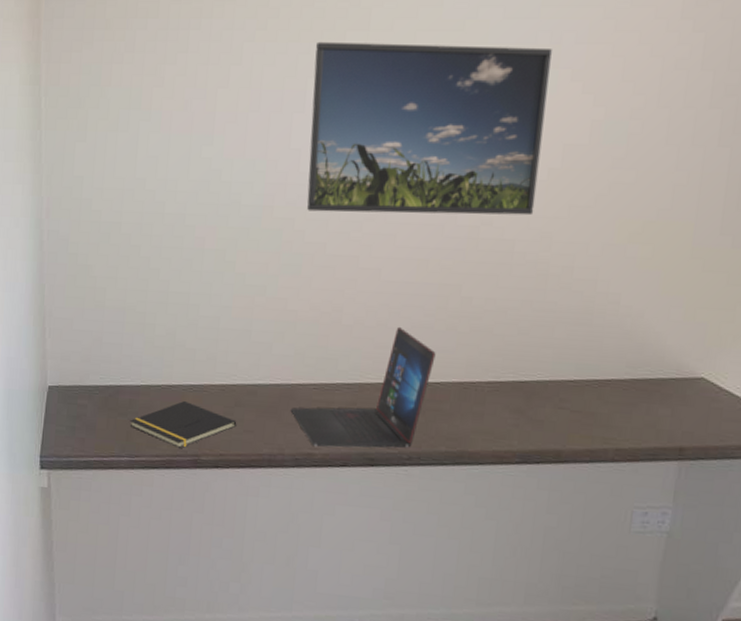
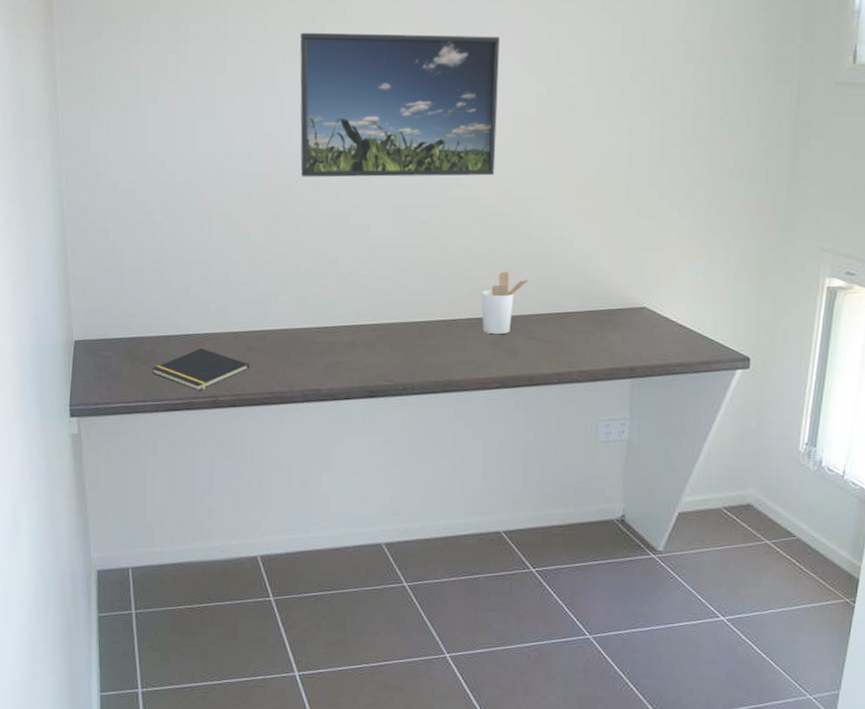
laptop: present [290,326,436,449] -> none [297,274,421,383]
utensil holder: none [505,329,568,402] -> present [481,271,531,335]

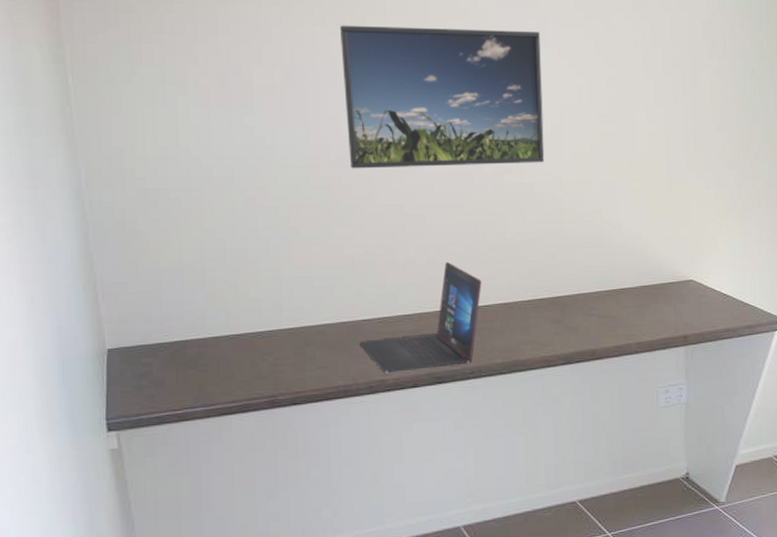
notepad: present [152,348,250,390] -> none [200,348,310,391]
laptop: none [297,274,421,383] -> present [359,261,482,373]
utensil holder: present [481,271,531,335] -> none [541,253,587,314]

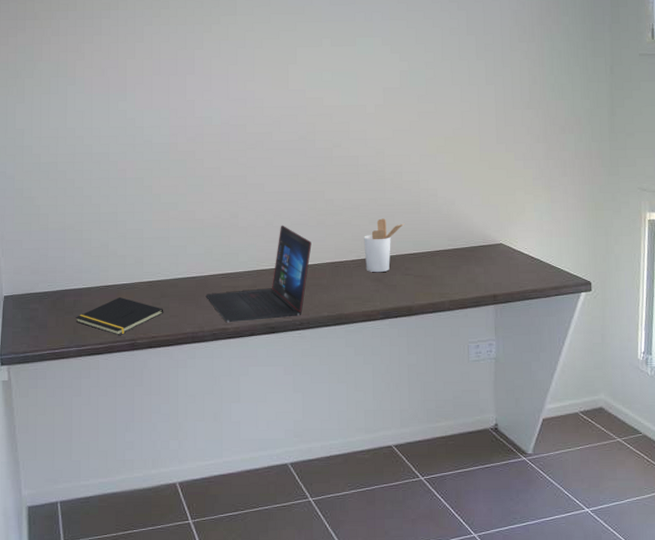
notepad: none [200,348,310,391] -> present [76,297,164,335]
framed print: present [339,25,545,169] -> none [198,23,369,145]
utensil holder: none [541,253,587,314] -> present [364,218,405,273]

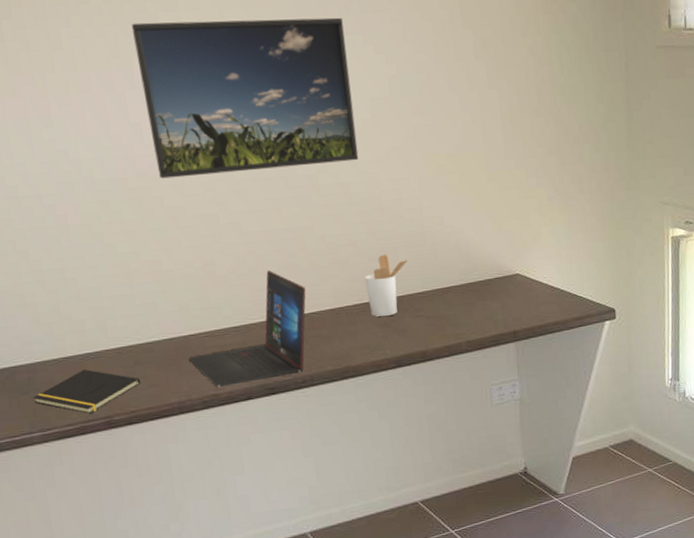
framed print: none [198,23,369,145] -> present [131,17,359,179]

